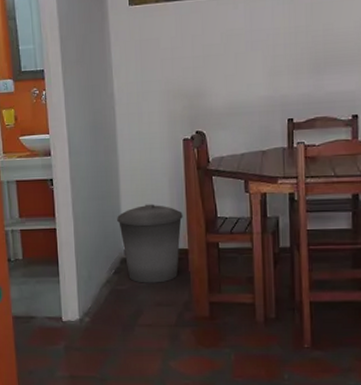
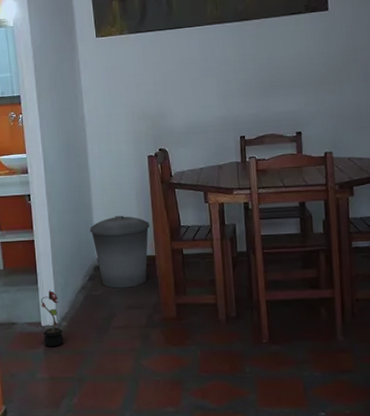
decorative plant: none [62,282,86,343] -> present [41,289,64,346]

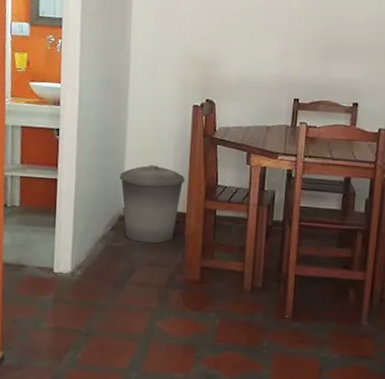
decorative plant: present [41,289,64,346] -> none [54,234,77,296]

